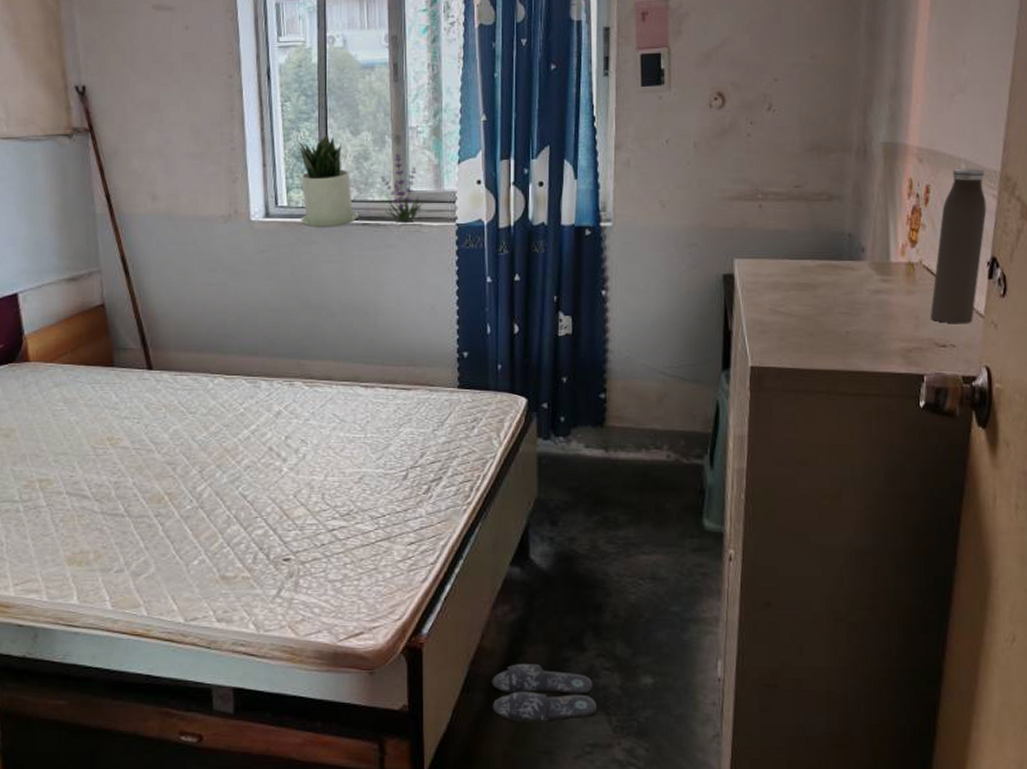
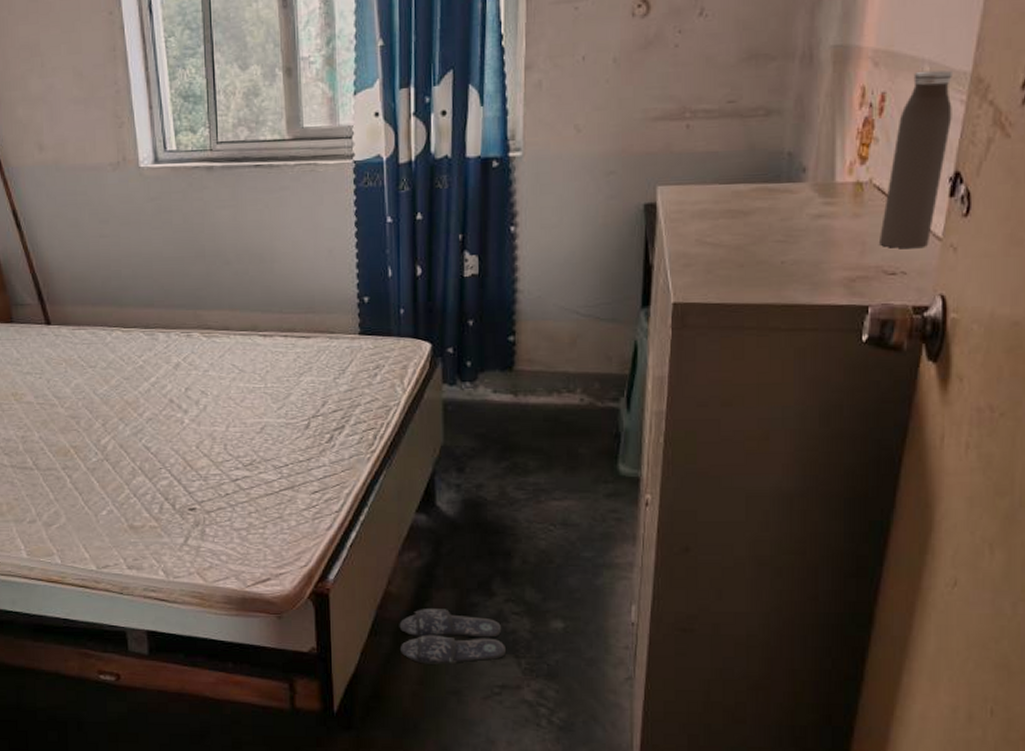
planter: present [297,134,359,227] -> none [184,70,251,172]
plant: present [381,153,423,224] -> none [273,87,318,164]

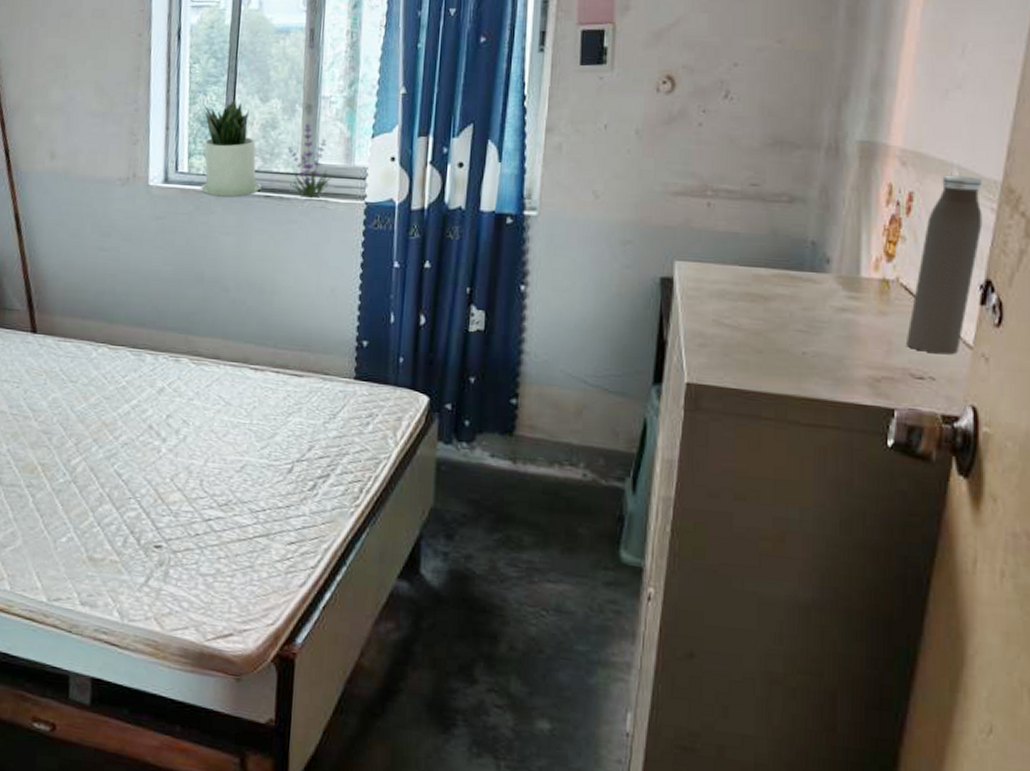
planter: none [184,70,251,172] -> present [200,99,262,198]
plant: none [273,87,318,164] -> present [288,123,331,199]
slippers: present [399,609,506,664] -> none [367,688,484,758]

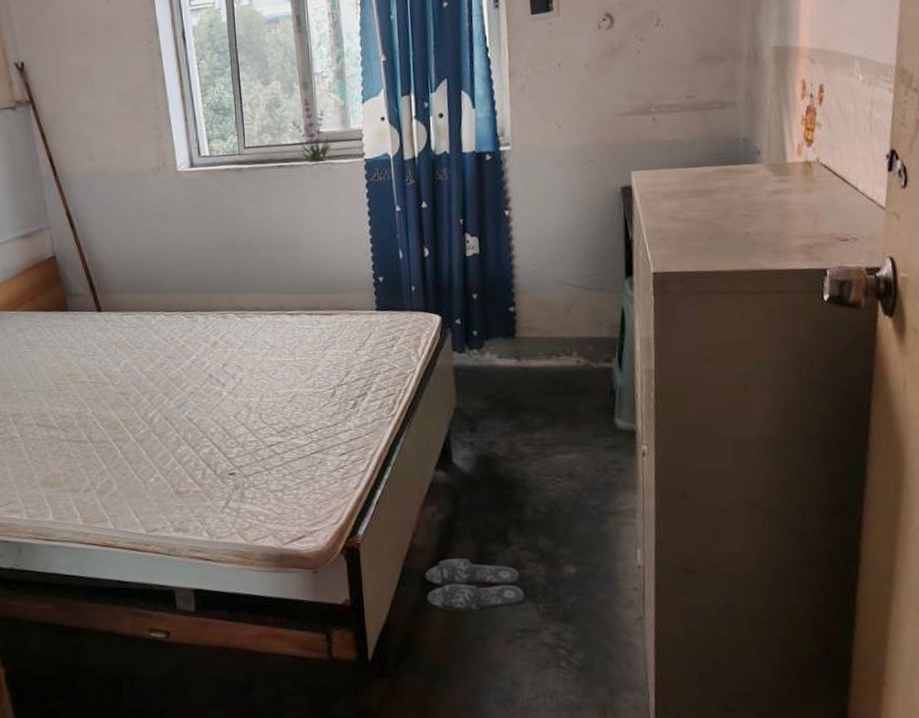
planter: present [200,99,262,198] -> none [214,86,275,173]
slippers: none [367,688,484,758] -> present [424,558,524,612]
water bottle: present [907,175,983,355] -> none [830,63,884,218]

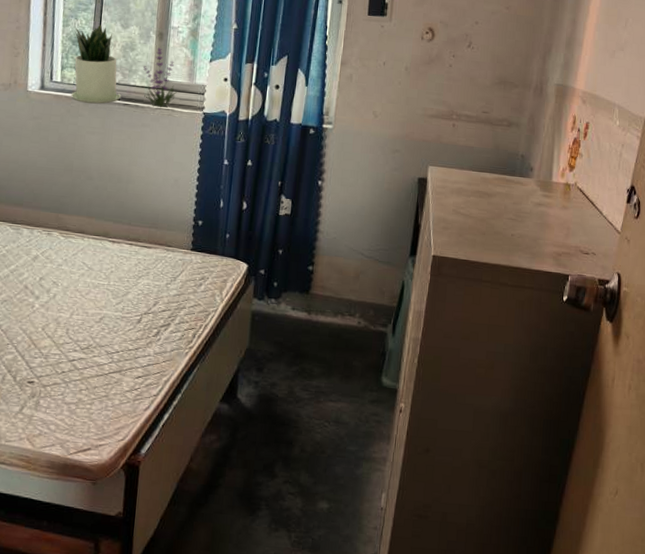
planter: none [214,86,275,173] -> present [71,24,122,104]
slippers: present [424,558,524,612] -> none [194,484,280,534]

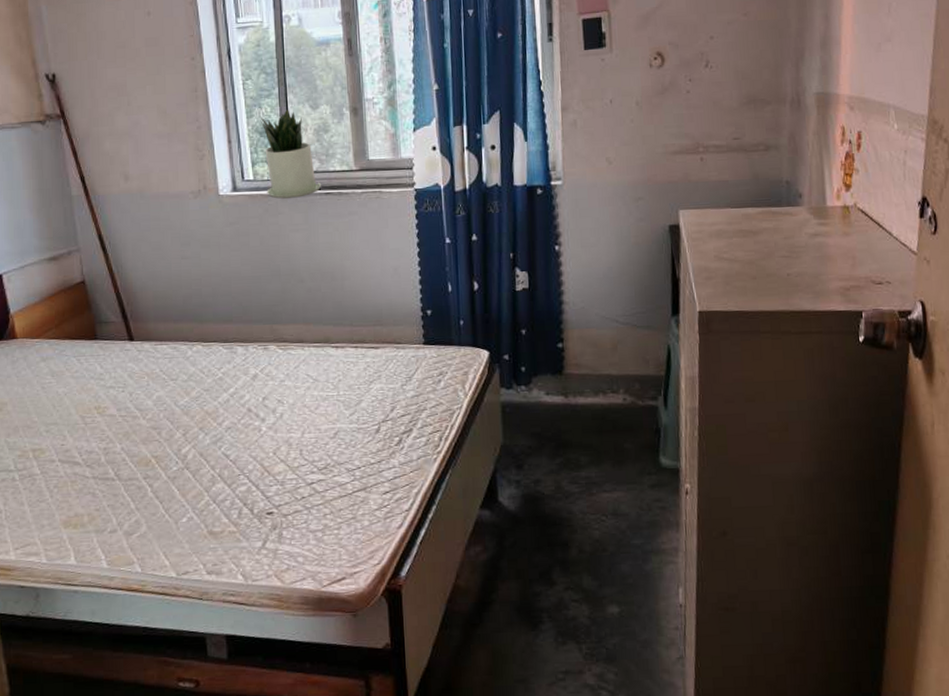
plant: present [143,47,177,108] -> none [341,124,382,192]

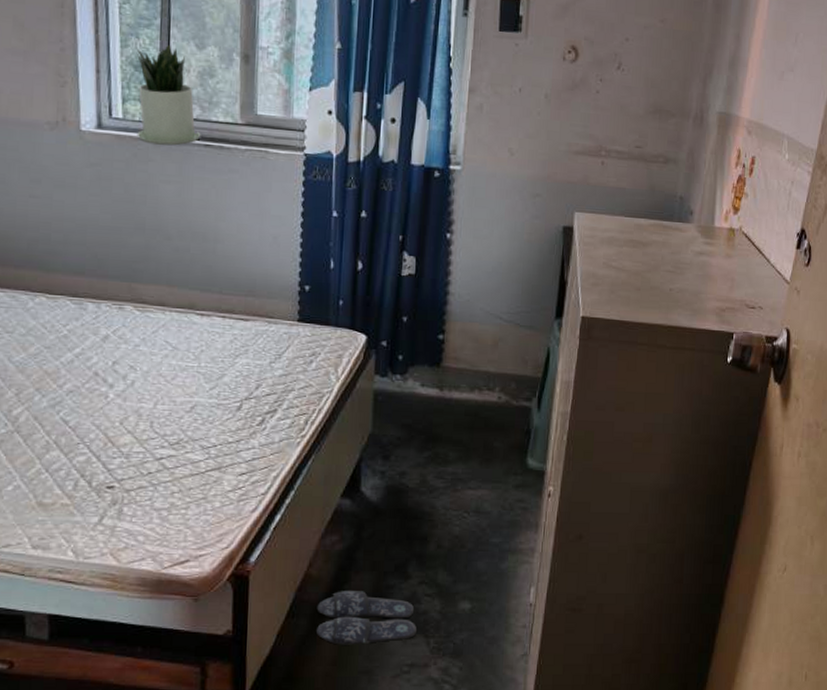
slippers: none [468,599,567,654] -> present [317,591,417,645]

